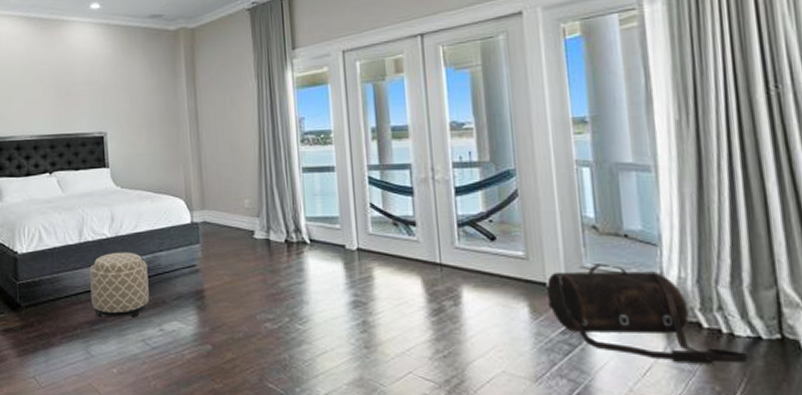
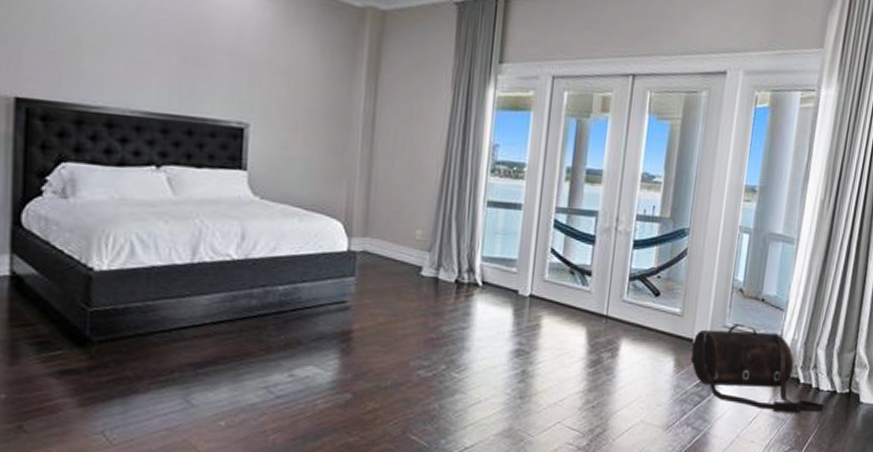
ottoman: present [89,252,149,318] -> none [199,278,284,360]

